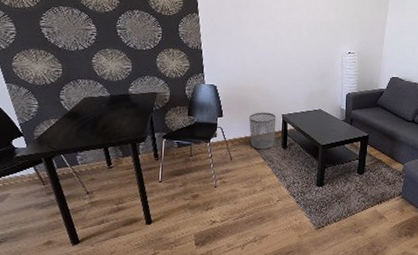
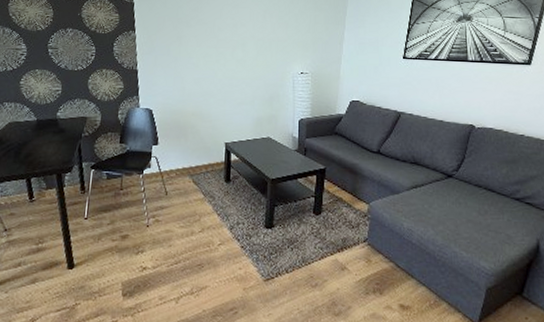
waste bin: present [249,112,276,150] -> none [187,140,219,183]

